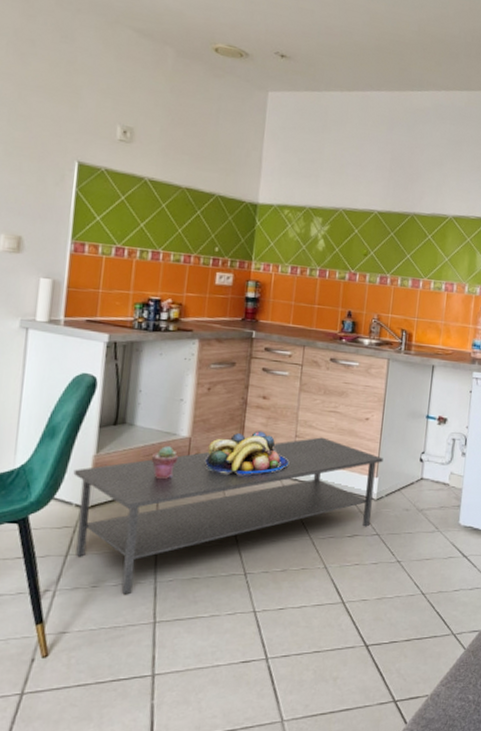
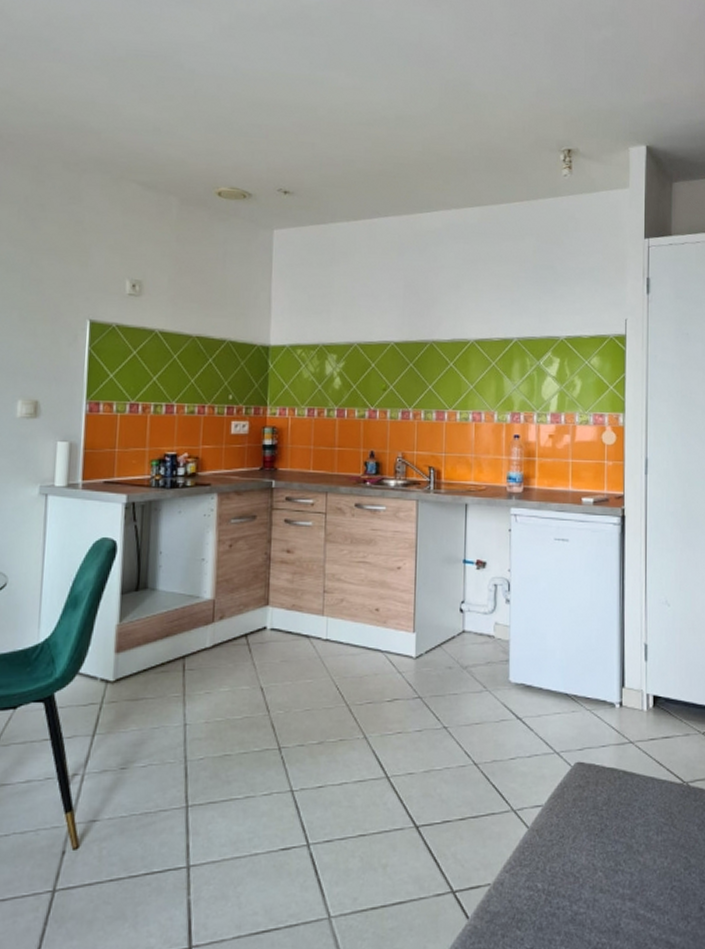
coffee table: present [73,437,383,595] -> none [97,591,420,777]
potted succulent: present [151,446,179,479] -> none [175,610,203,646]
fruit bowl: present [205,430,290,475] -> none [231,588,319,638]

